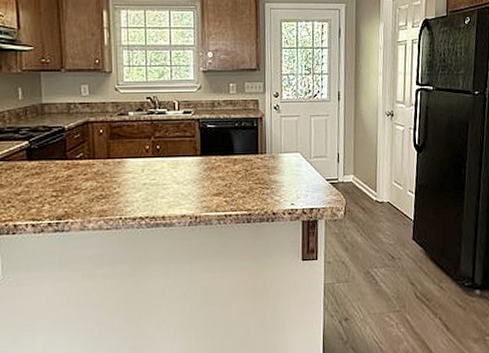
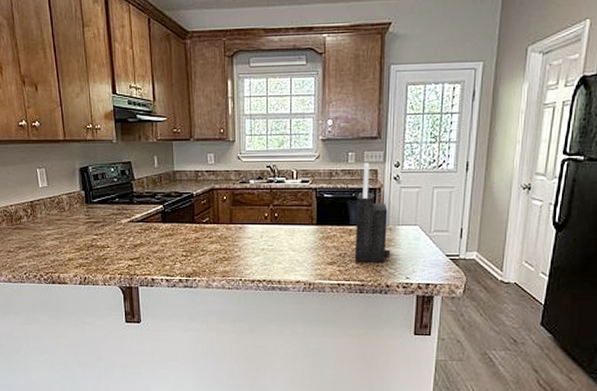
knife block: none [240,93,275,192] -> present [354,162,391,263]

